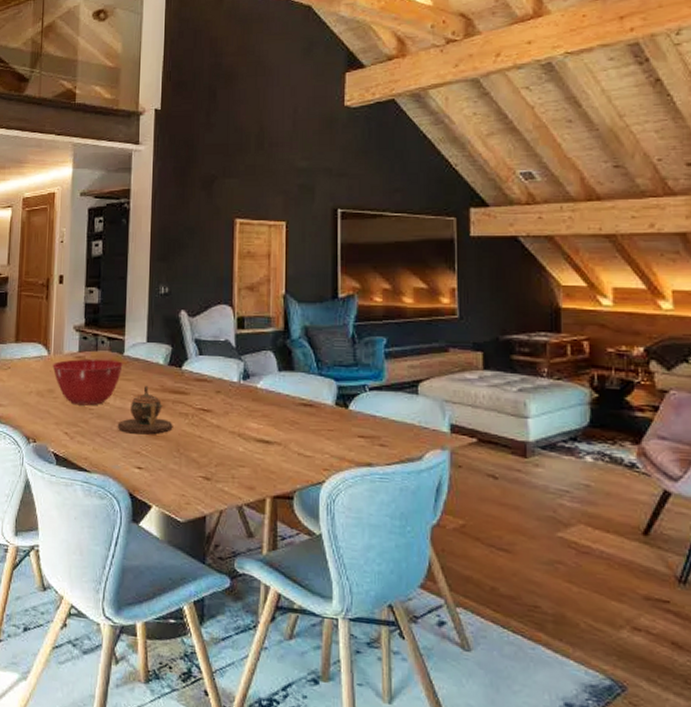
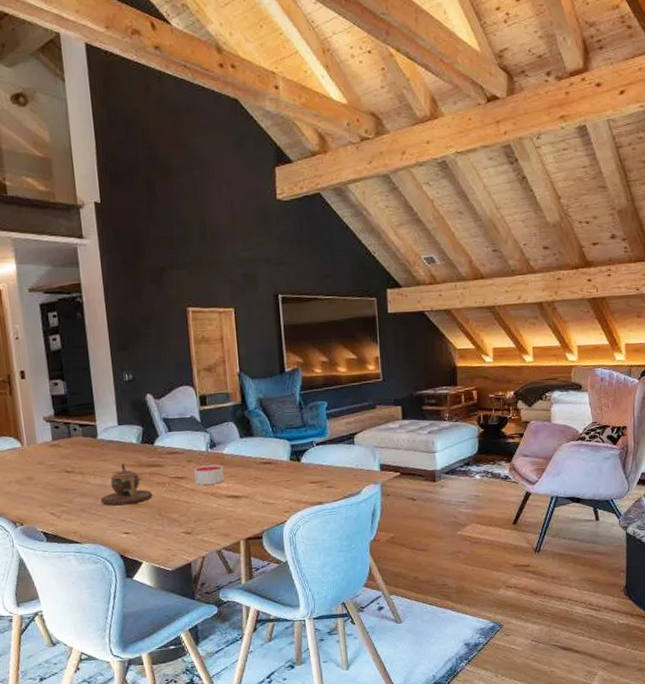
mixing bowl: present [52,358,124,406] -> none [28,444,99,488]
candle: none [222,399,255,423] -> present [194,464,224,485]

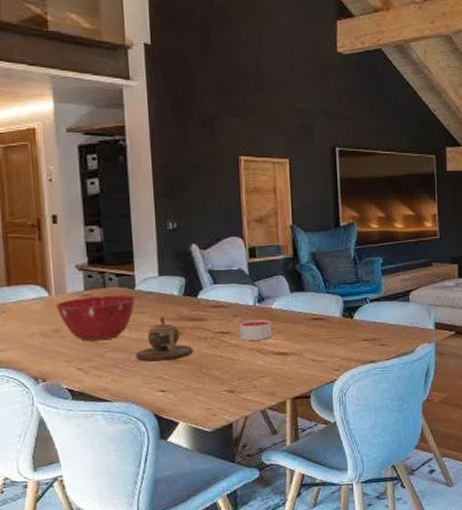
mixing bowl: none [28,444,99,488] -> present [55,295,137,341]

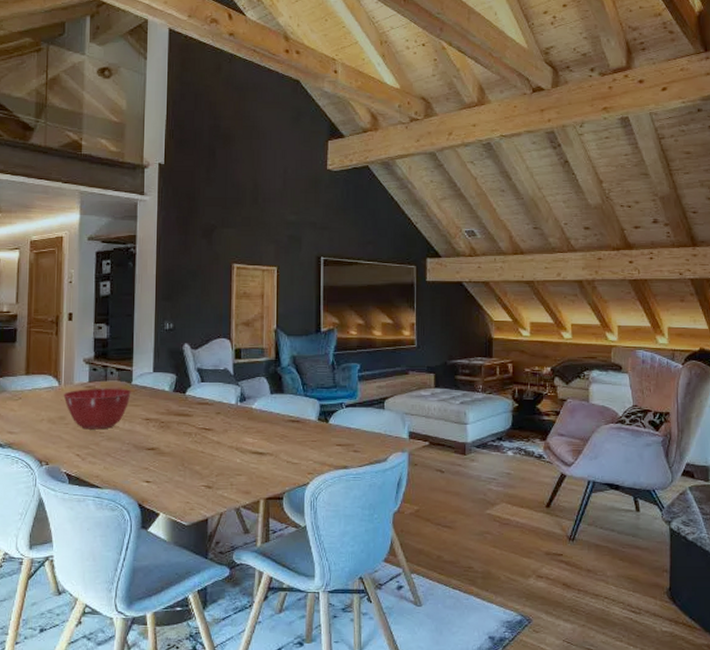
teapot: present [136,317,194,362] -> none [127,410,178,453]
candle: present [240,320,271,341] -> none [221,419,250,439]

